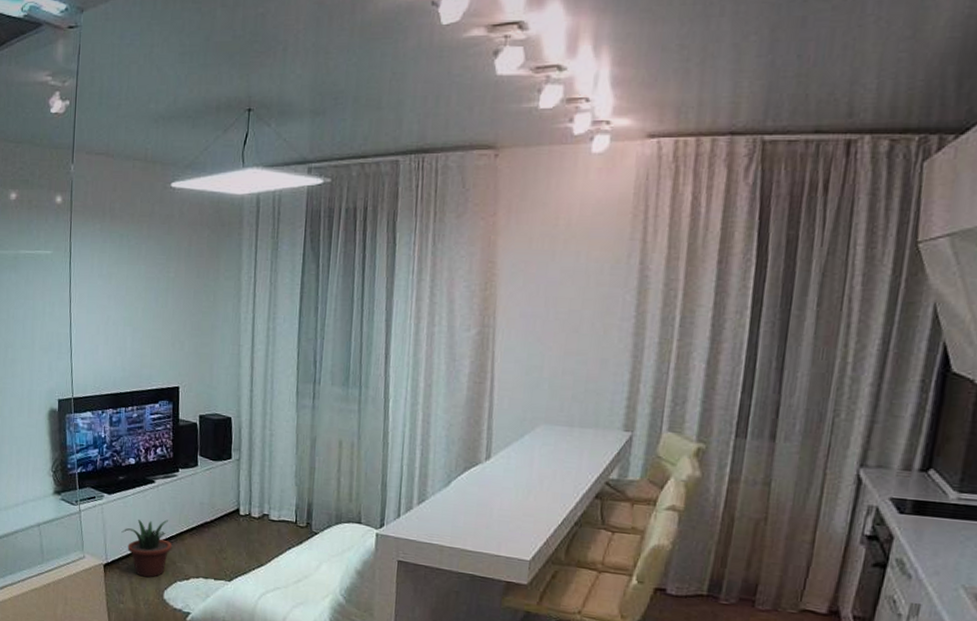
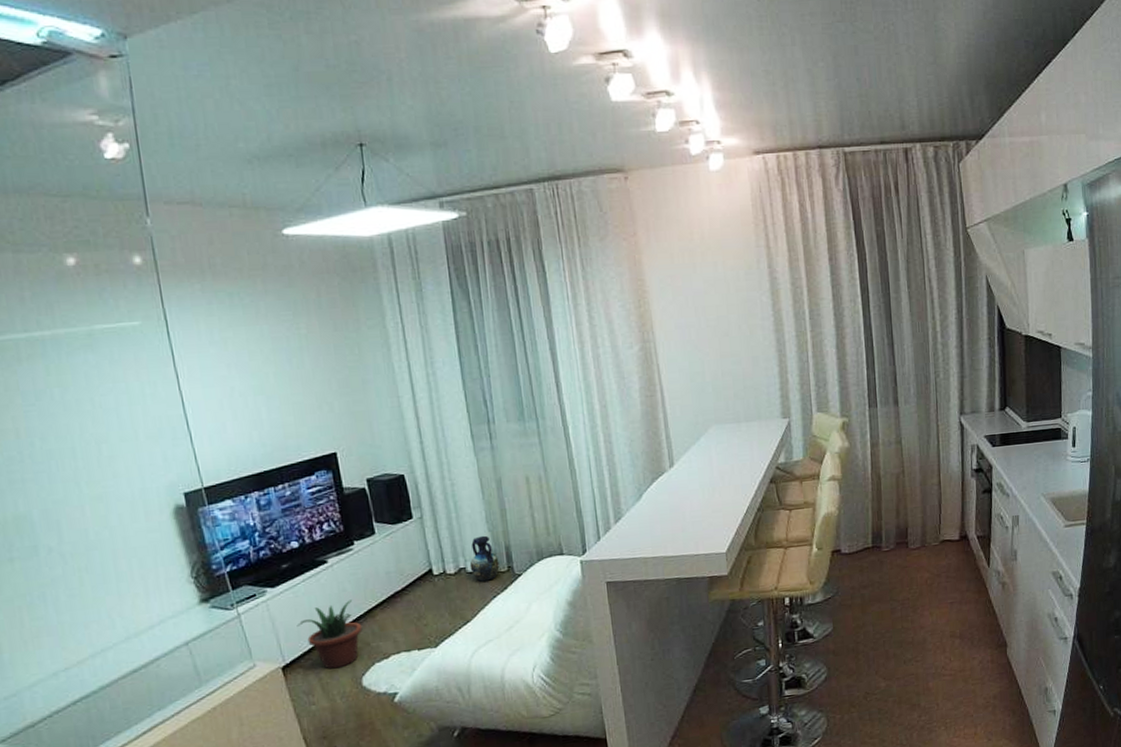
vase: none [272,488,300,532] -> present [469,535,500,582]

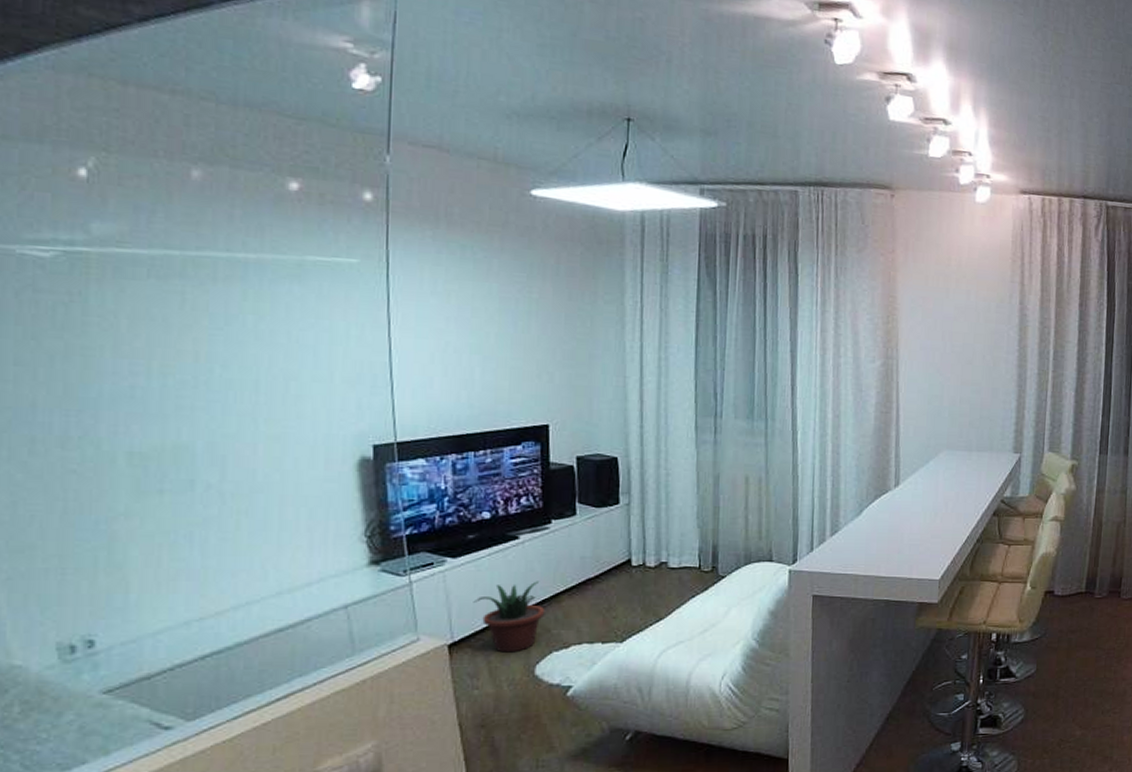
vase: present [469,535,500,582] -> none [672,531,704,579]

